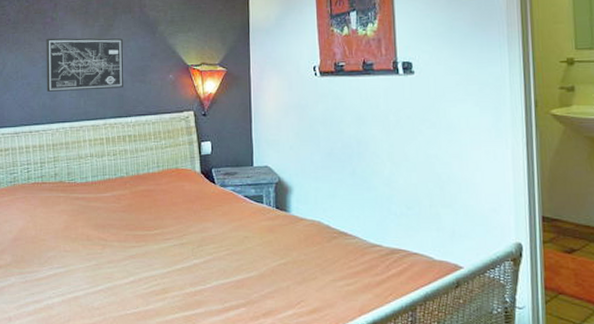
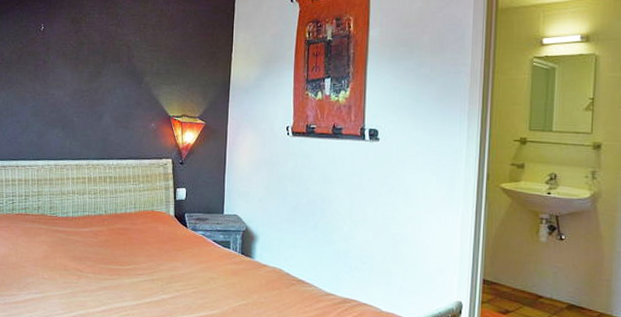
wall art: present [46,38,123,92] -> none [34,80,110,132]

